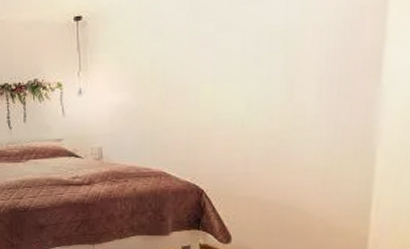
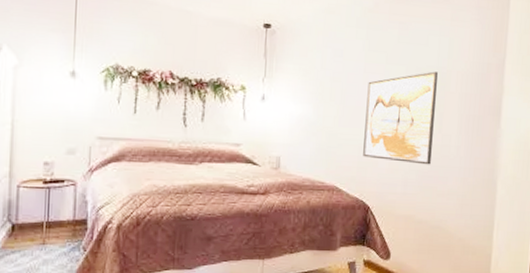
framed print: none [193,30,286,140] -> present [363,71,438,165]

